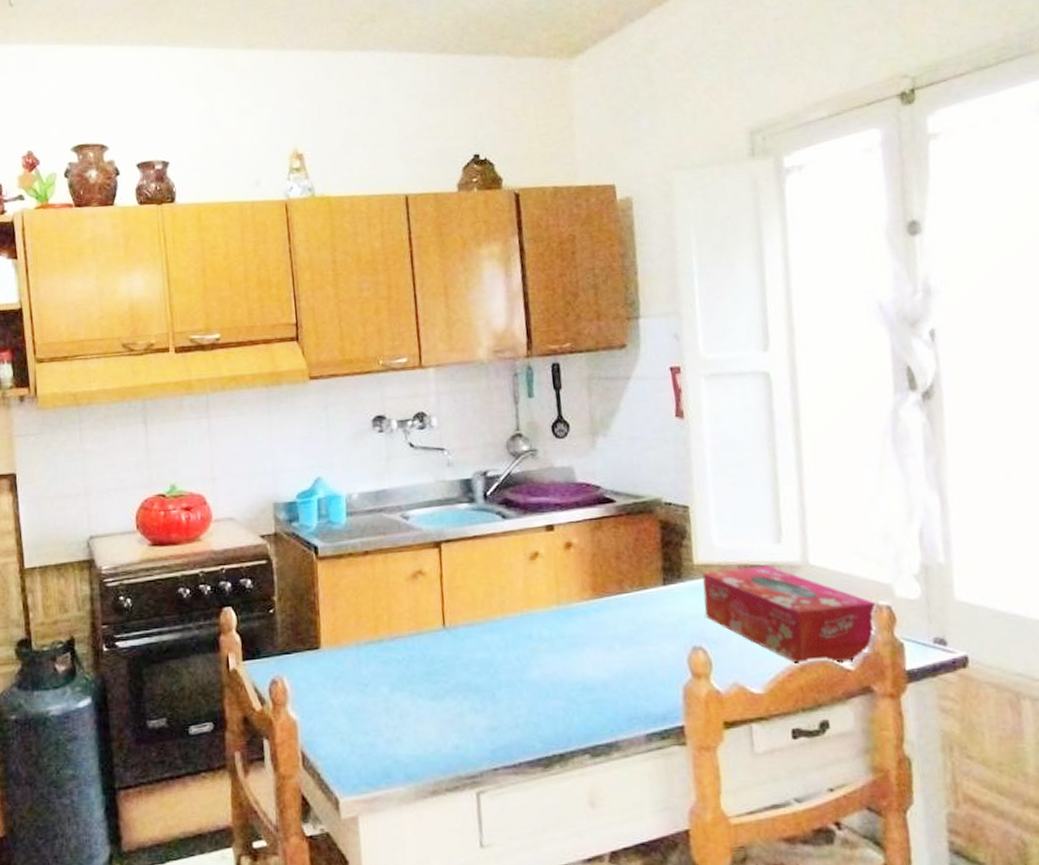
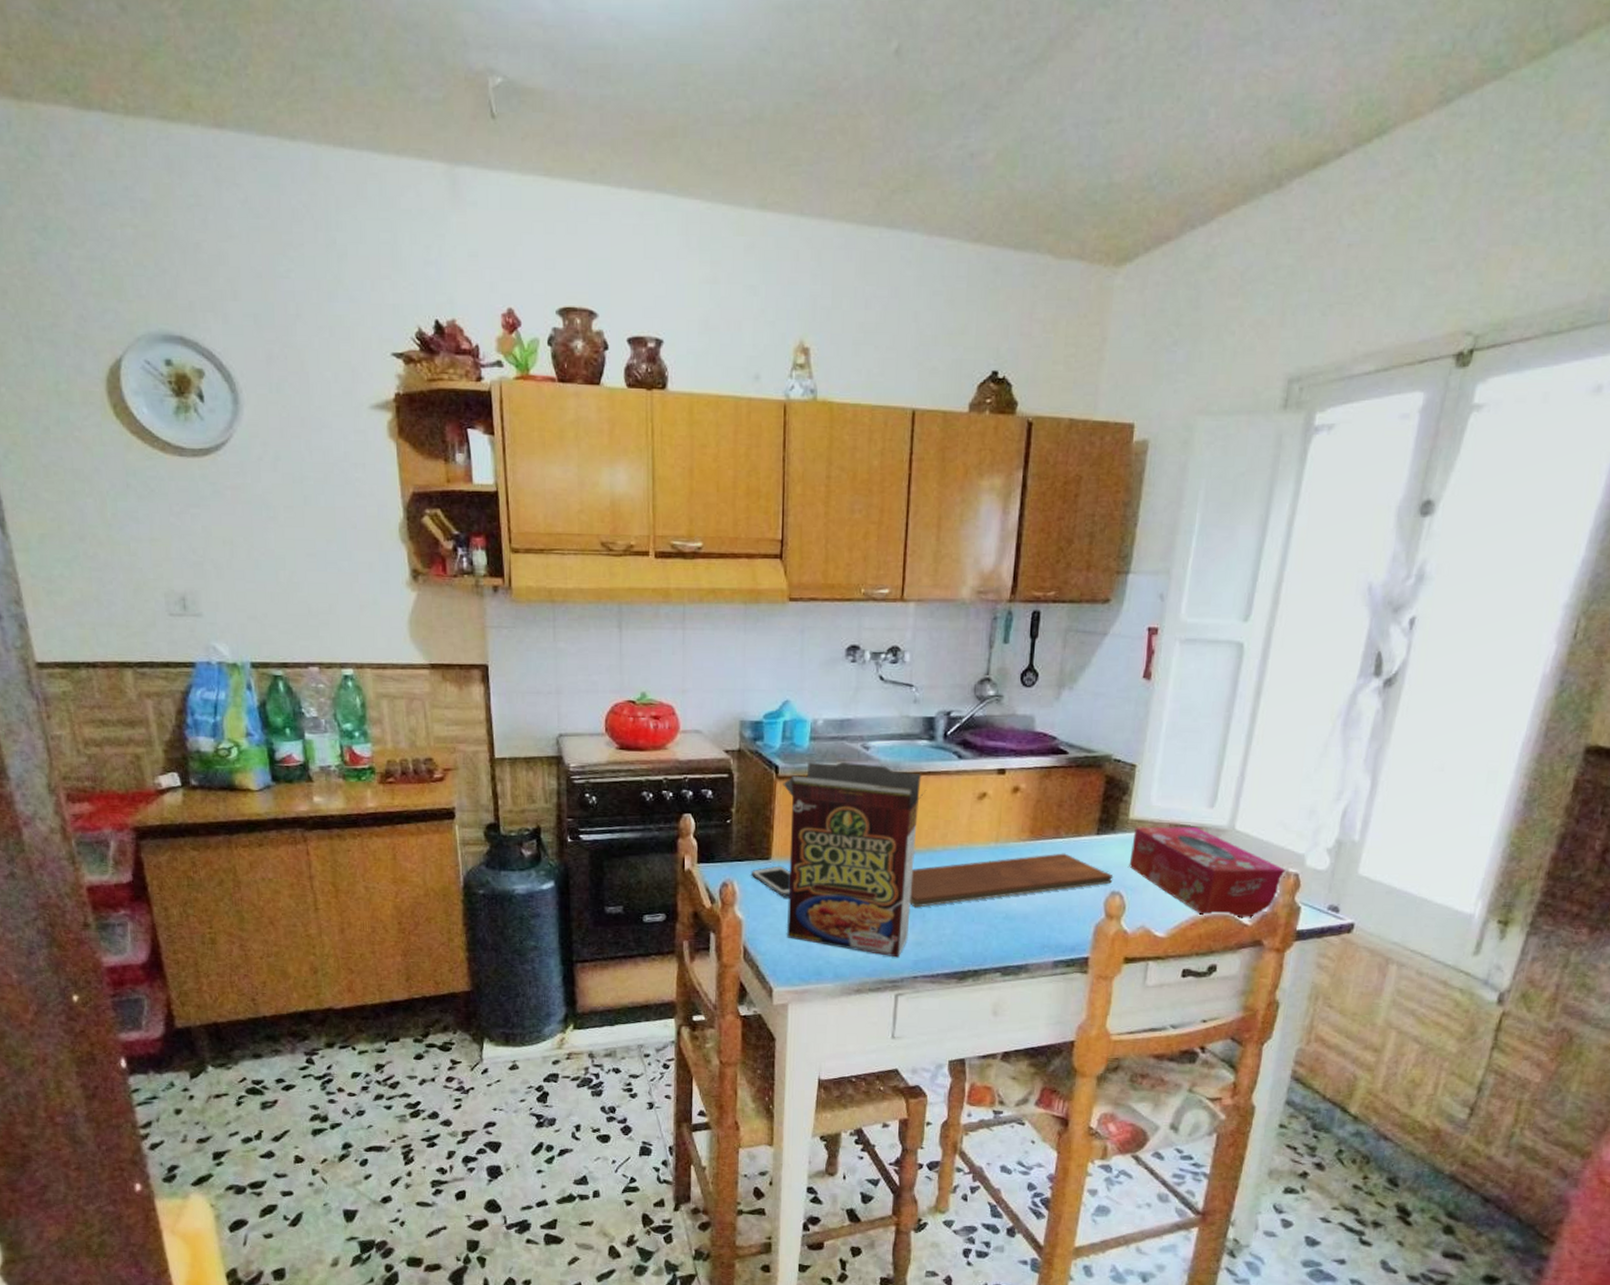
cell phone: none [300,654,345,690] -> present [751,865,790,897]
cereal box: none [324,534,481,748] -> present [783,762,927,958]
chopping board: none [472,609,692,687] -> present [910,853,1114,908]

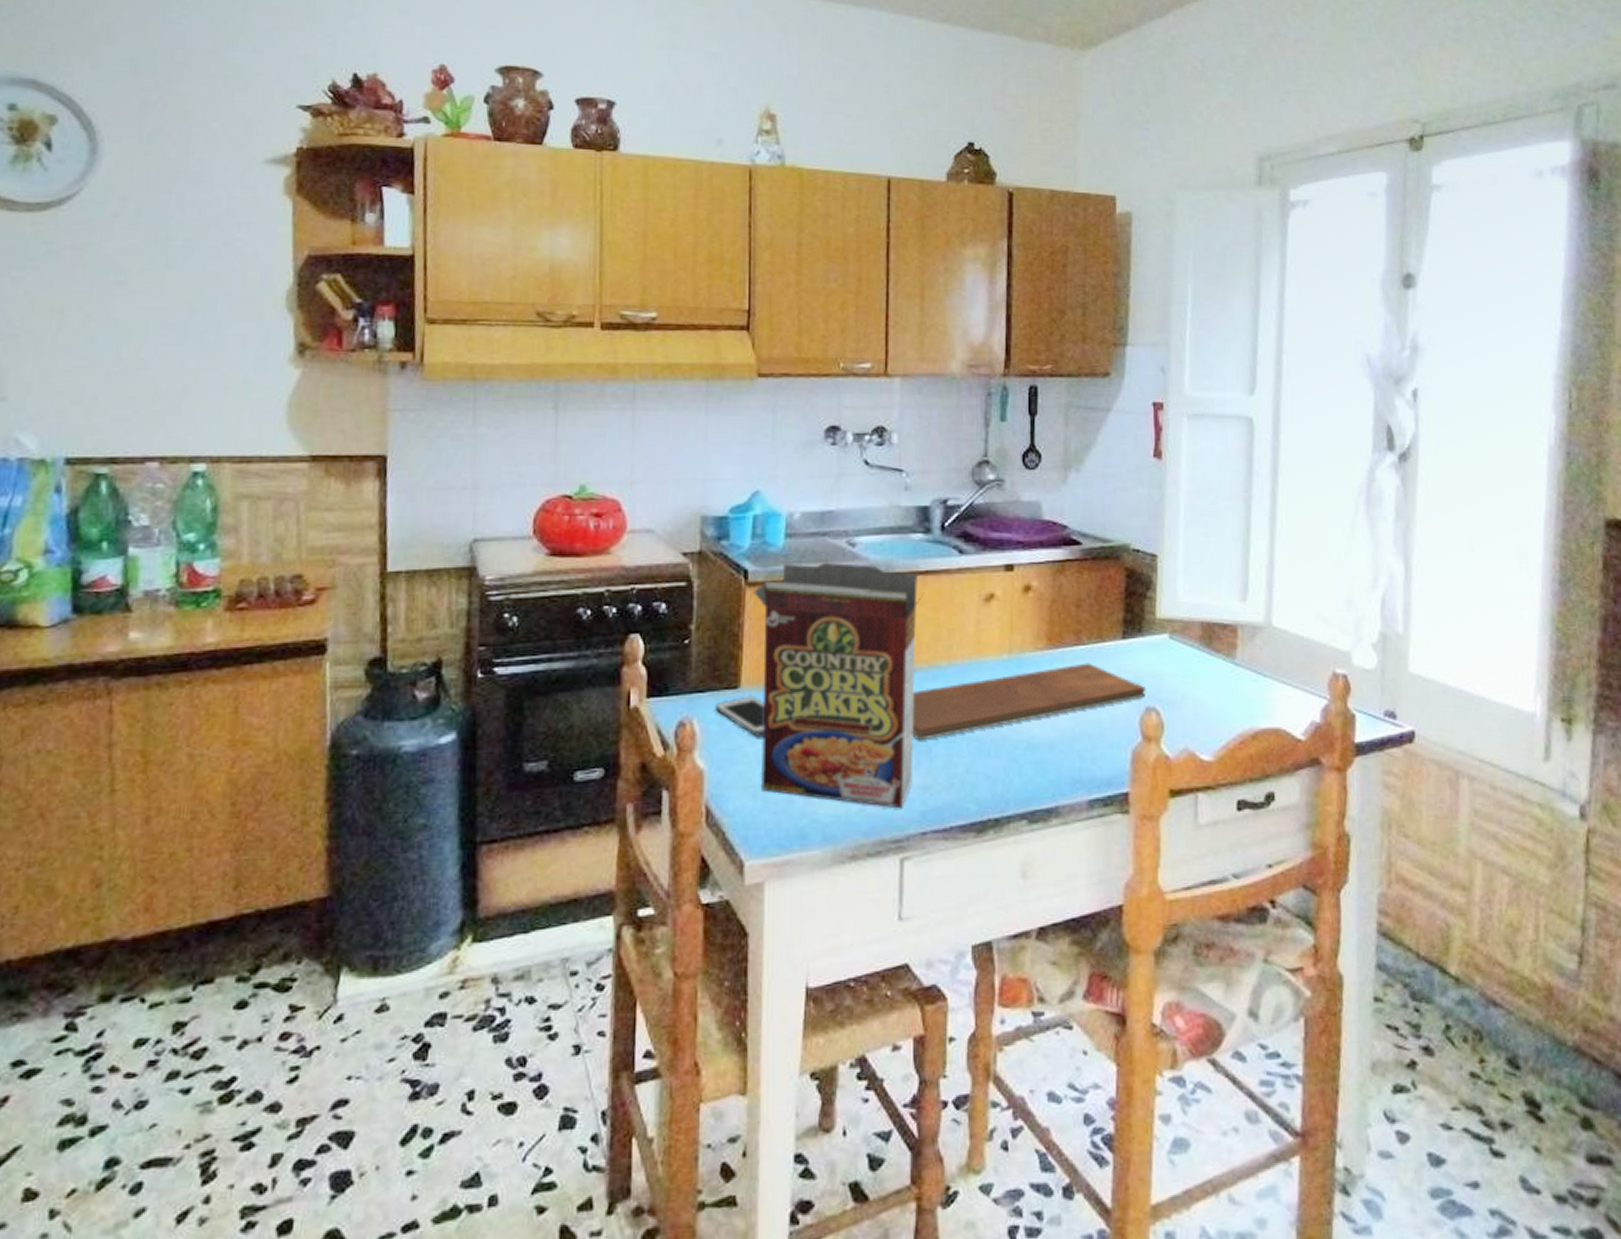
tissue box: present [1129,826,1286,918] -> none [1162,625,1333,733]

